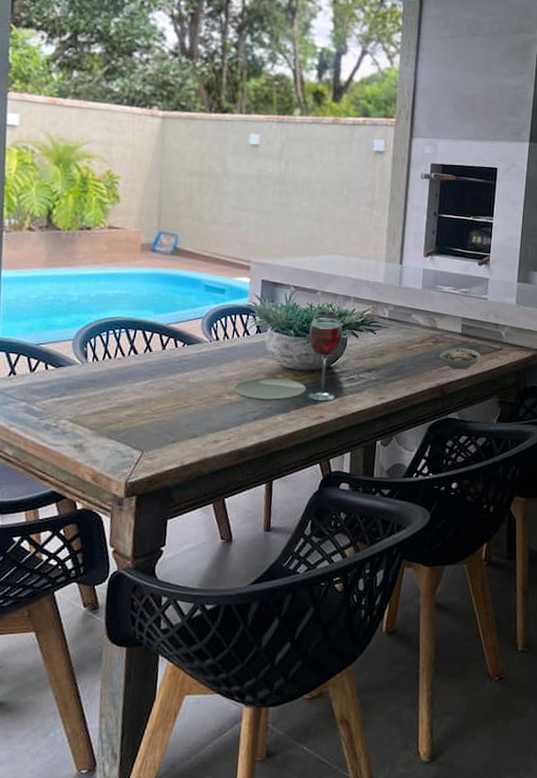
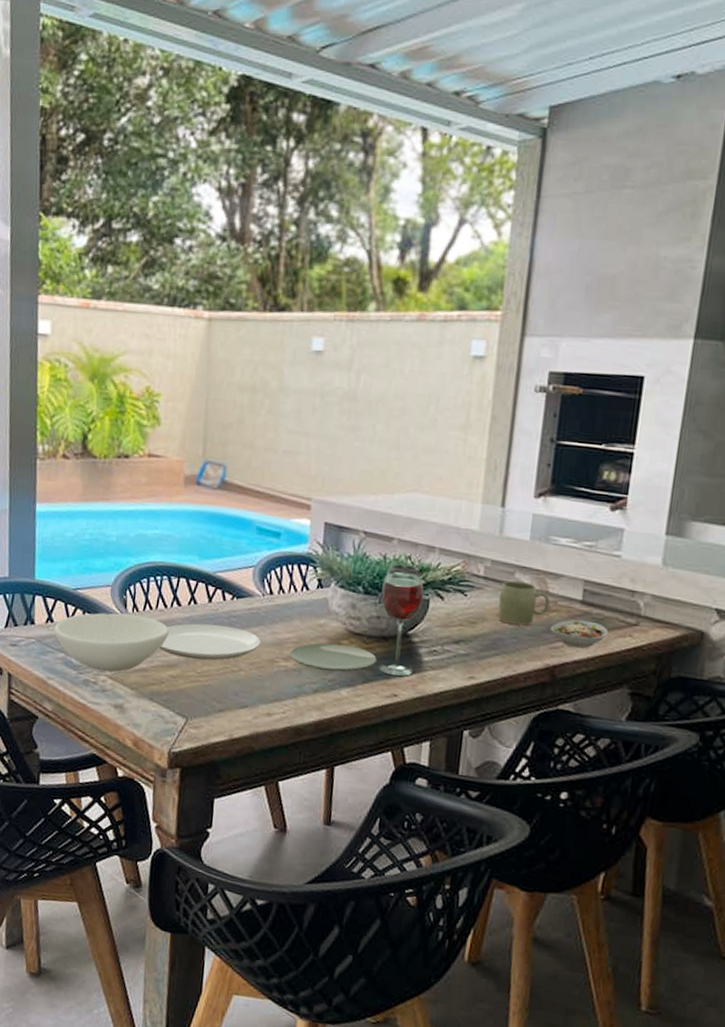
bowl: none [16,363,127,416] -> present [53,612,169,673]
plate: none [117,368,208,400] -> present [159,623,261,661]
mug: none [400,320,439,355] -> present [498,580,551,626]

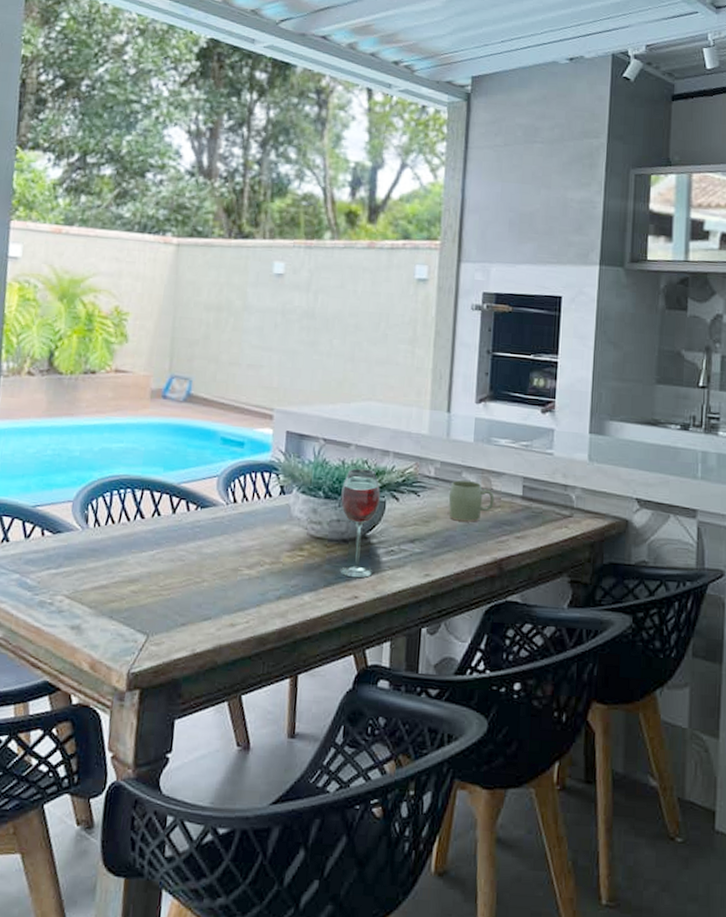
bowl: present [53,612,169,673] -> none [9,529,132,592]
plate: present [159,623,261,661] -> none [121,535,224,573]
plate: present [289,643,377,672] -> none [253,548,338,577]
salad: present [550,619,609,649] -> none [495,514,547,541]

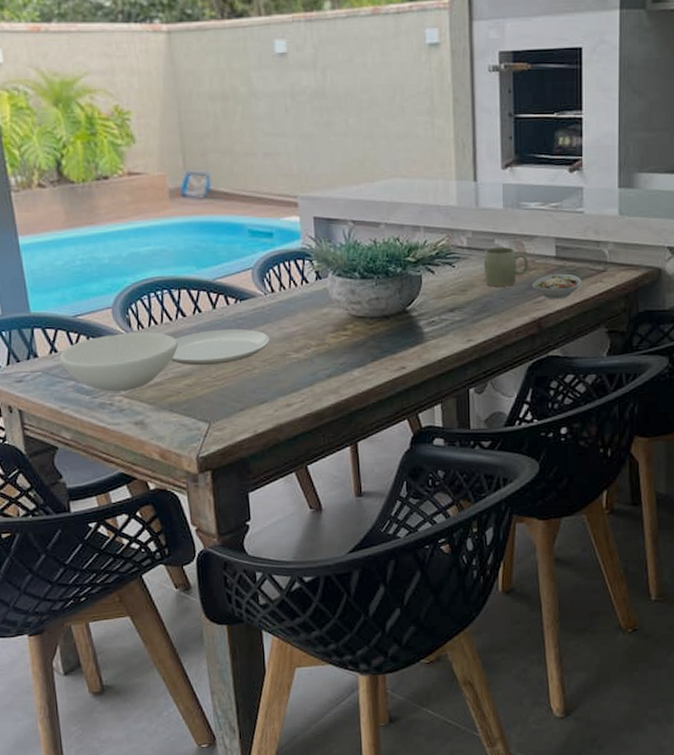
bowl: none [9,529,132,592] -> present [59,332,178,392]
plate: none [121,535,224,573] -> present [171,328,270,366]
wineglass: present [340,468,381,578] -> none [376,246,417,351]
salad: none [495,514,547,541] -> present [532,273,582,299]

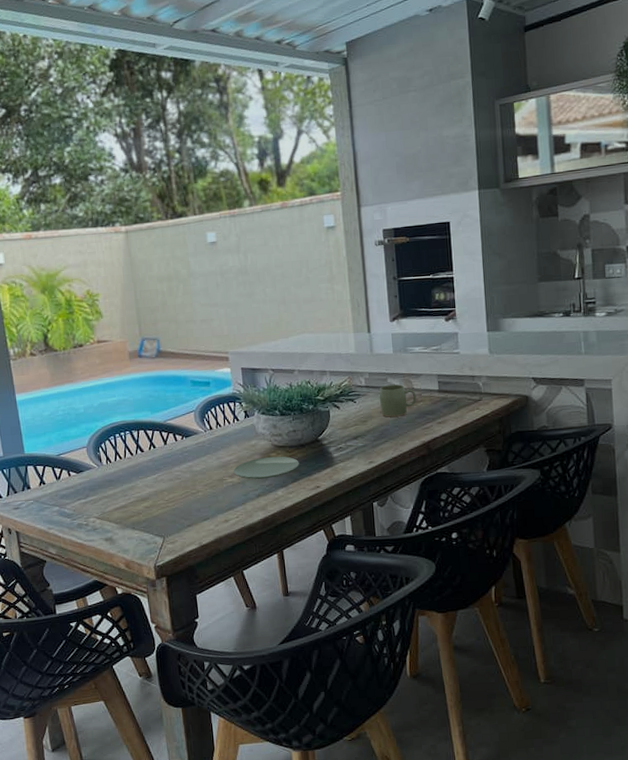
bowl: present [59,332,178,392] -> none [46,465,138,515]
plate: present [171,328,270,366] -> none [132,460,210,491]
plate: none [299,328,382,356] -> present [233,456,299,479]
salad: present [532,273,582,299] -> none [420,403,462,426]

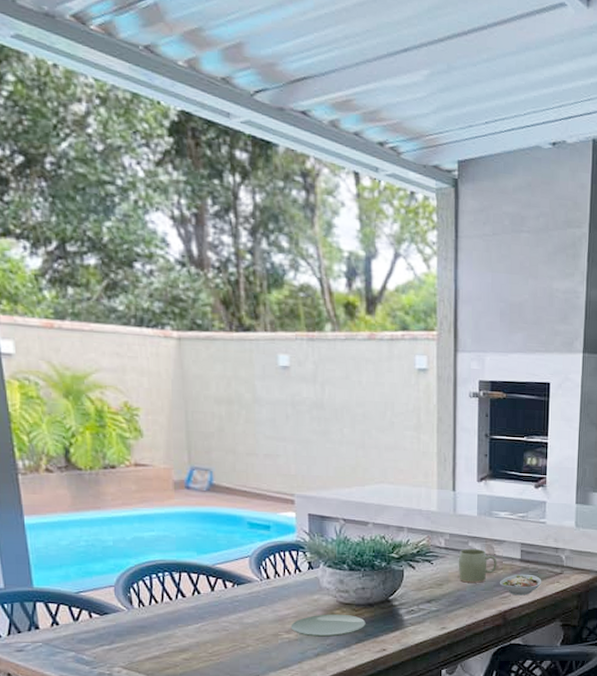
salad: none [420,403,462,426] -> present [499,574,542,596]

